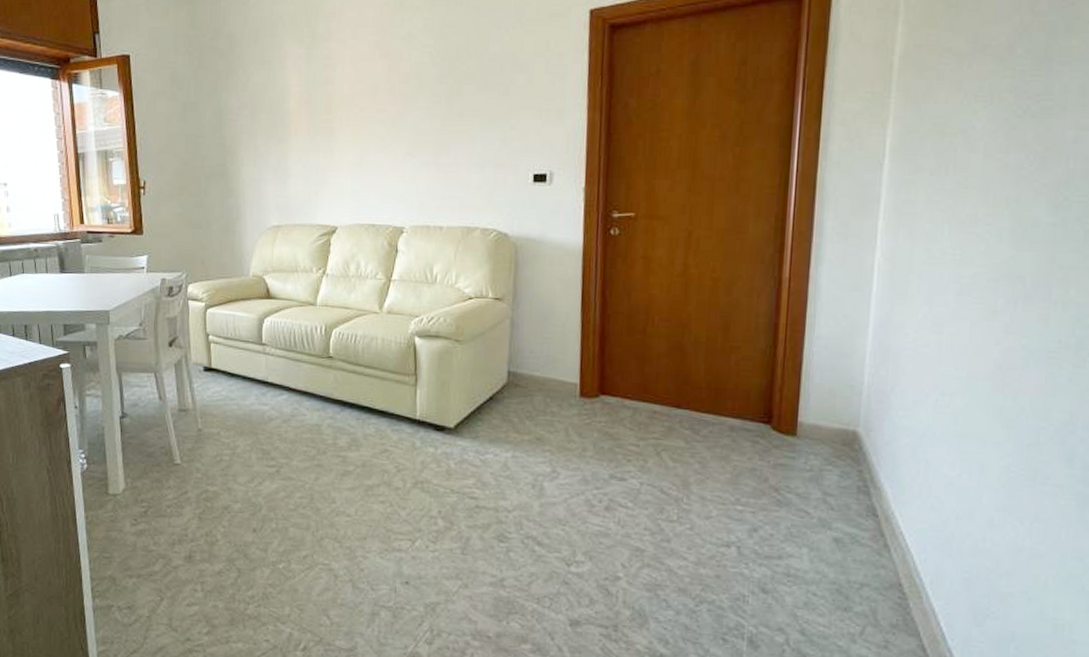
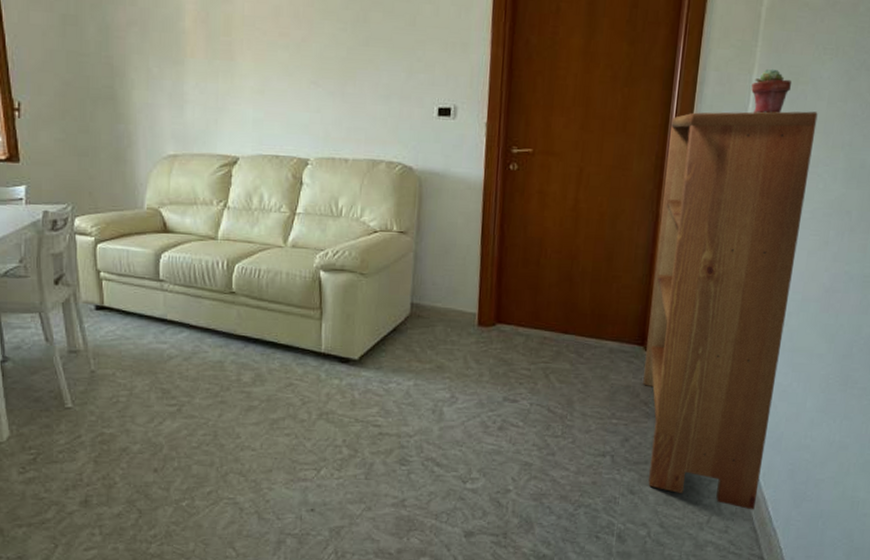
bookshelf: none [772,165,972,624] -> present [643,111,818,510]
potted succulent: none [886,120,937,169] -> present [751,68,792,114]

